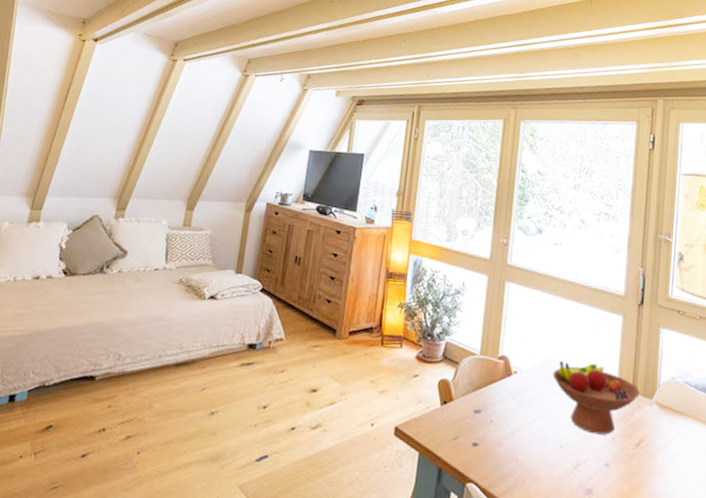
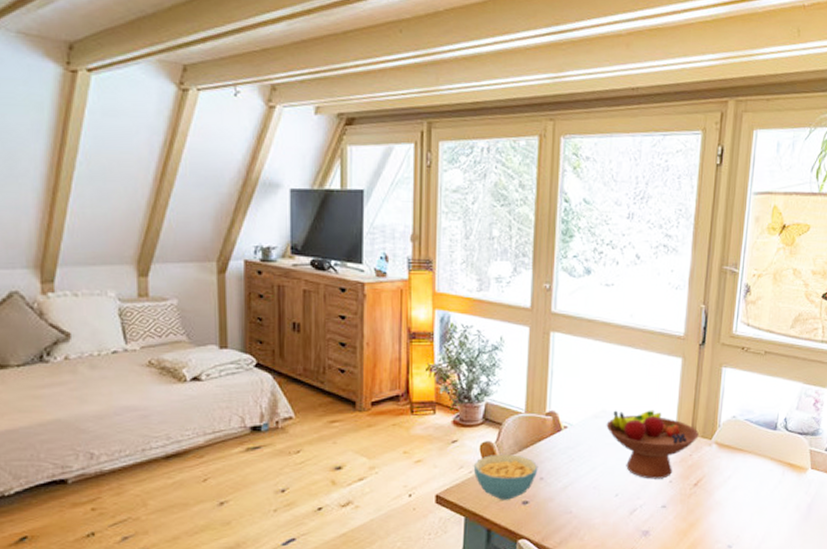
cereal bowl: none [430,392,489,440] -> present [473,453,538,500]

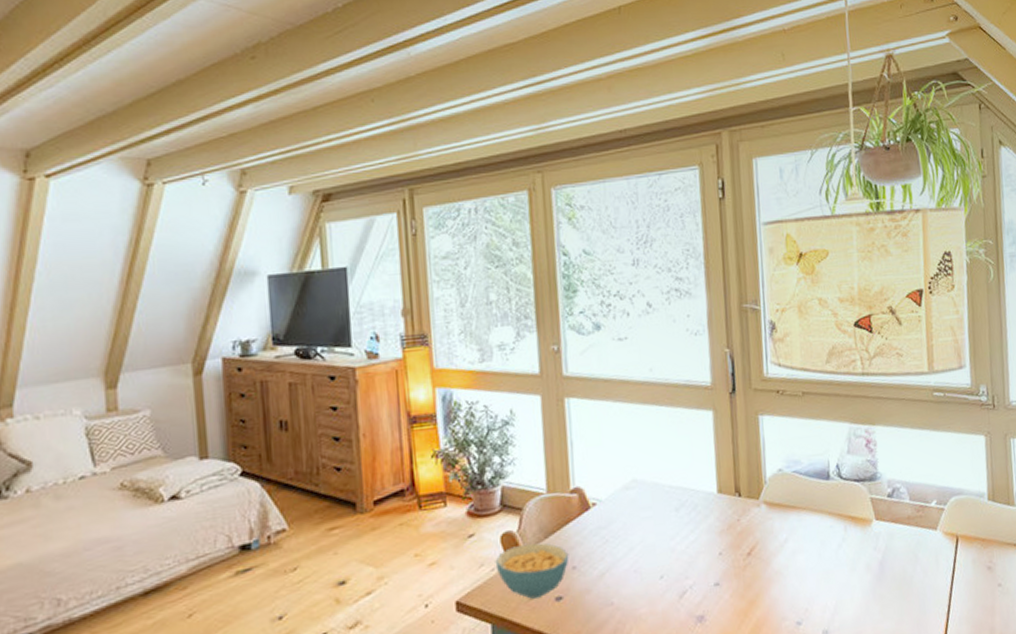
fruit bowl: present [606,410,699,479] -> none [639,472,744,554]

